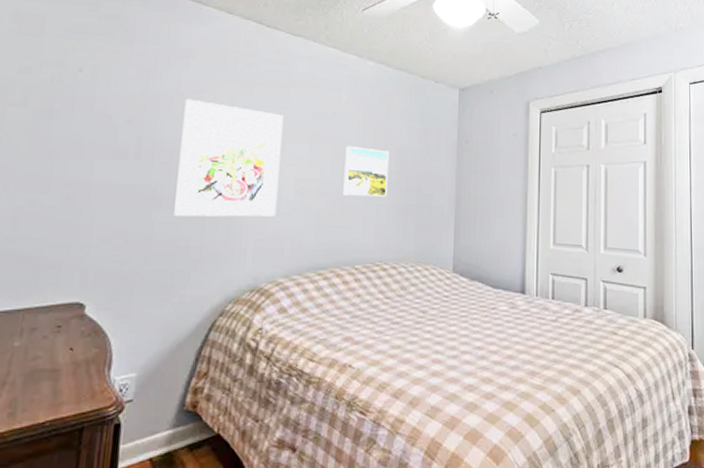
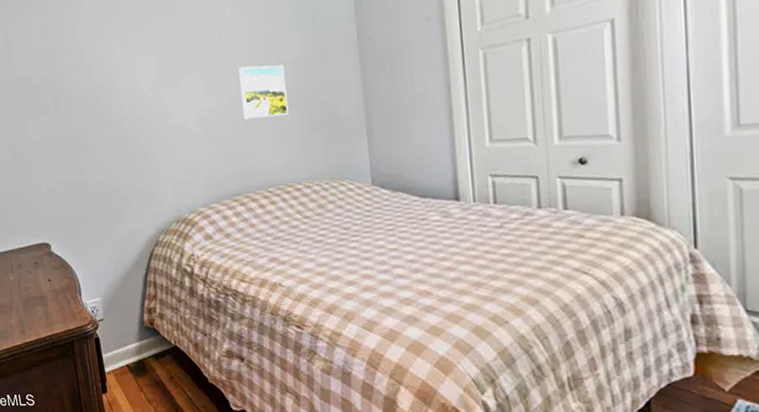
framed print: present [174,98,283,217] -> none [83,46,185,160]

